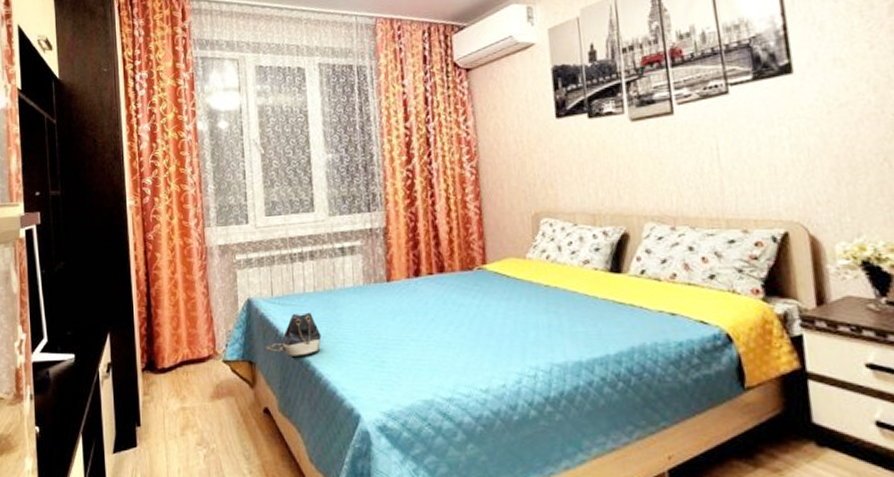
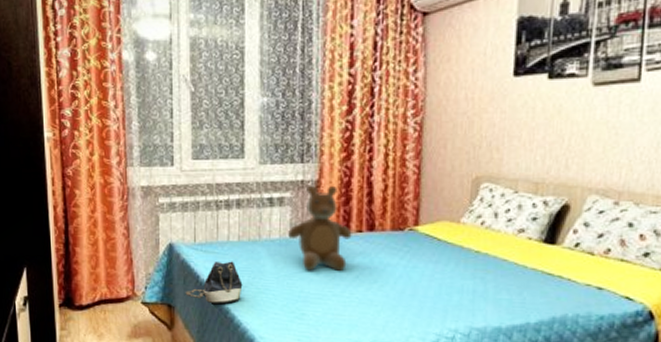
teddy bear: none [361,231,423,317] -> present [288,185,352,271]

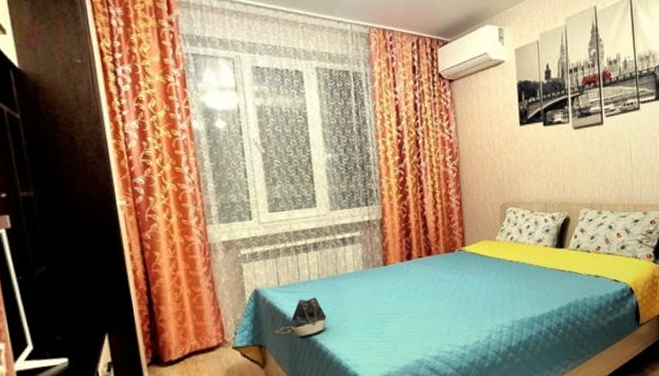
teddy bear: present [288,185,352,271] -> none [361,221,415,296]

